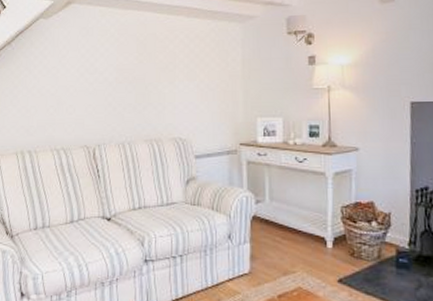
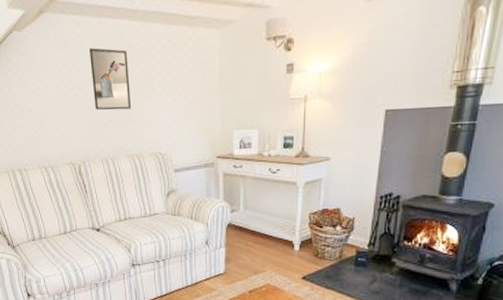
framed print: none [113,36,152,95] -> present [90,48,131,110]

